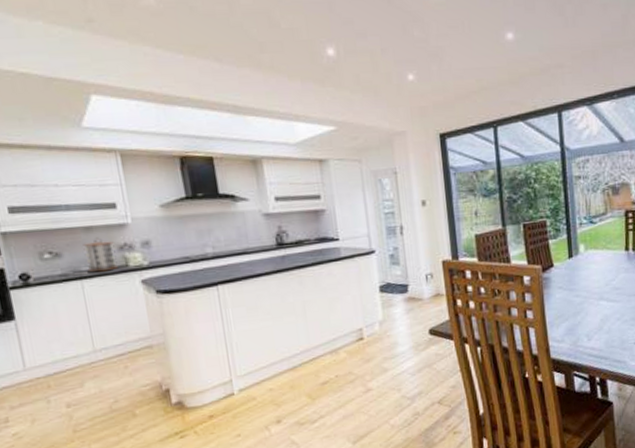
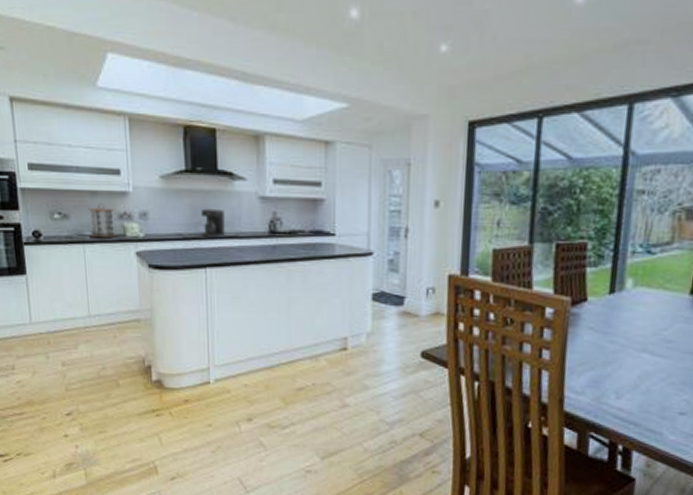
coffee maker: none [206,229,233,257] -> present [199,208,225,239]

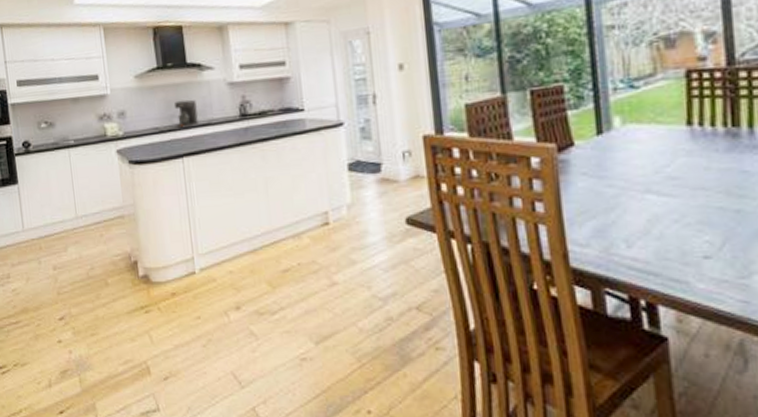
spice rack: present [88,203,117,239] -> none [71,108,98,142]

